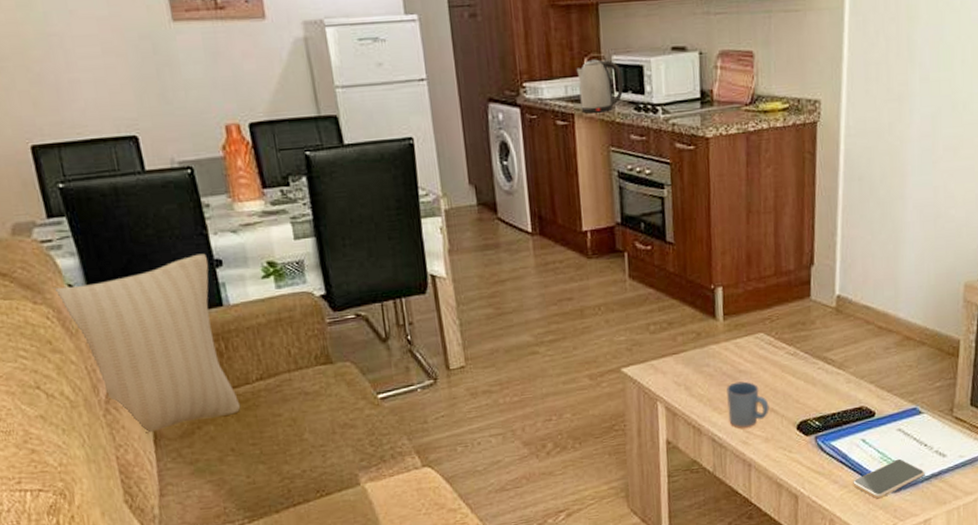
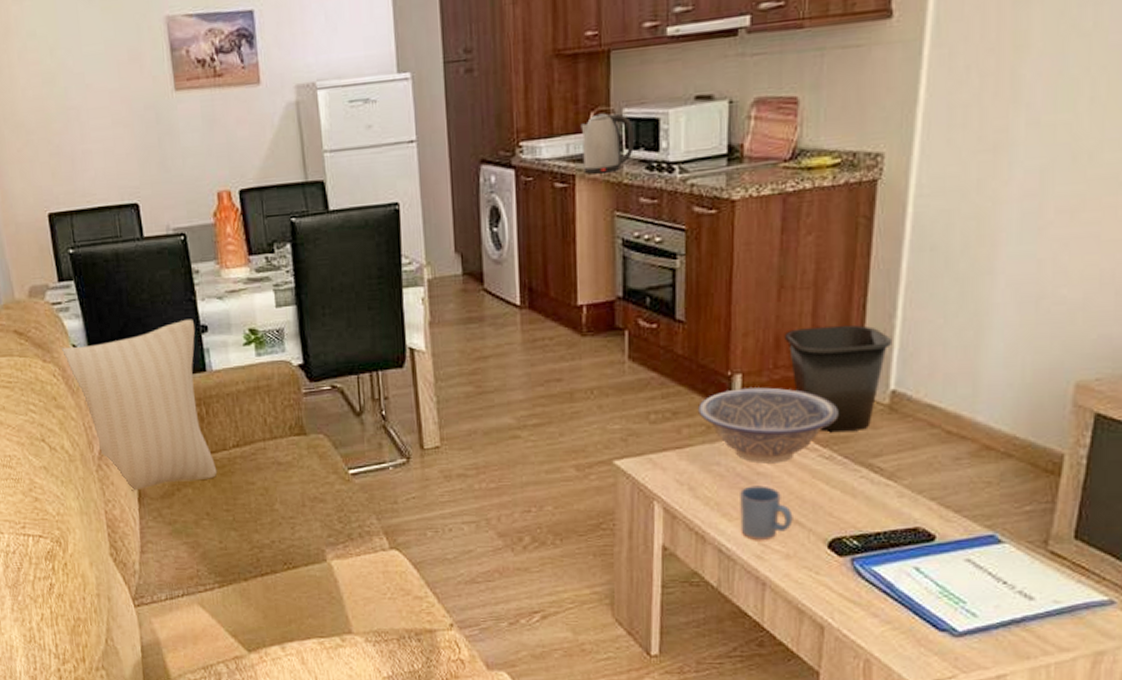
decorative bowl: none [689,297,799,363] -> present [698,387,838,464]
waste bin: none [754,242,836,333] -> present [785,325,893,432]
smartphone: present [853,459,925,499] -> none [899,597,1002,642]

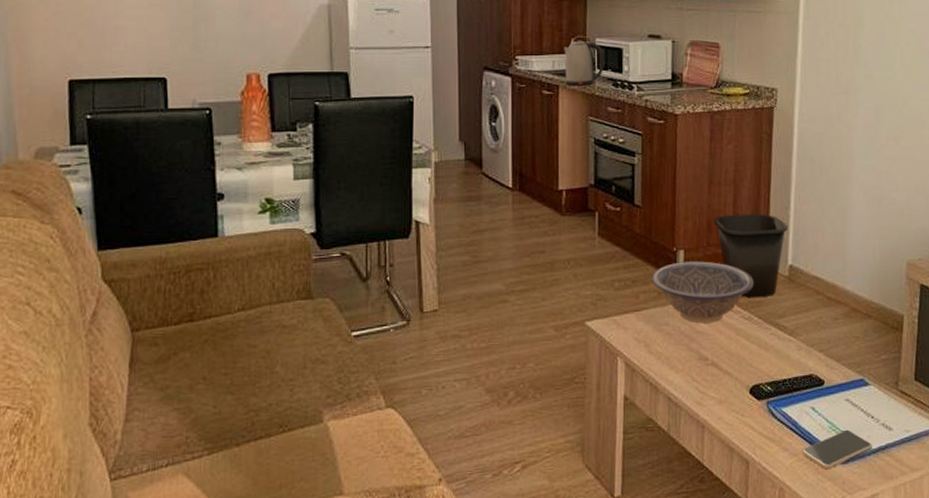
pillow: present [59,319,217,491] -> none [61,187,219,356]
mug: present [740,485,793,540] -> none [684,342,724,388]
smartphone: none [899,597,1002,642] -> present [802,430,872,470]

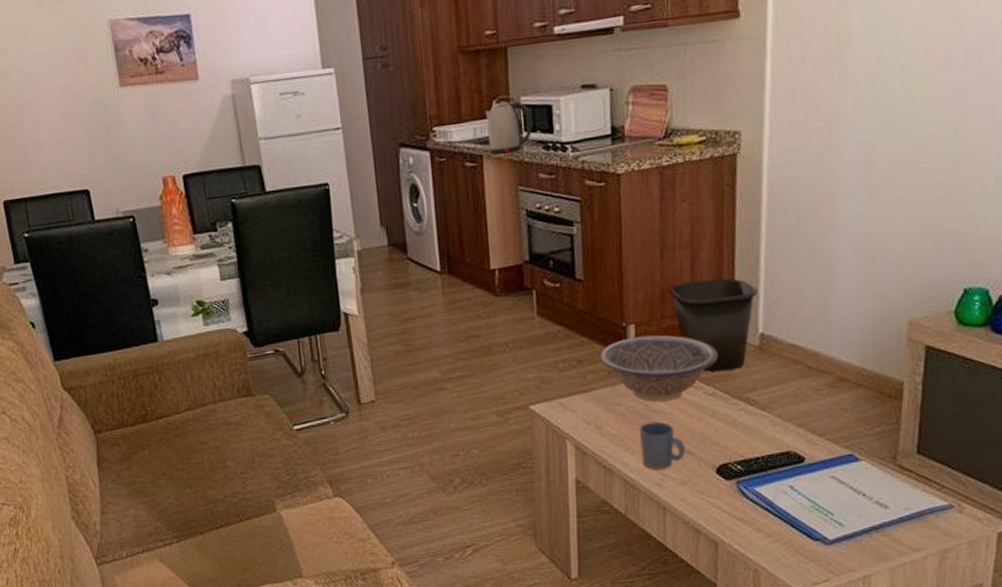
mug: none [684,342,724,388] -> present [639,421,686,470]
smartphone: present [802,430,872,470] -> none [780,509,864,551]

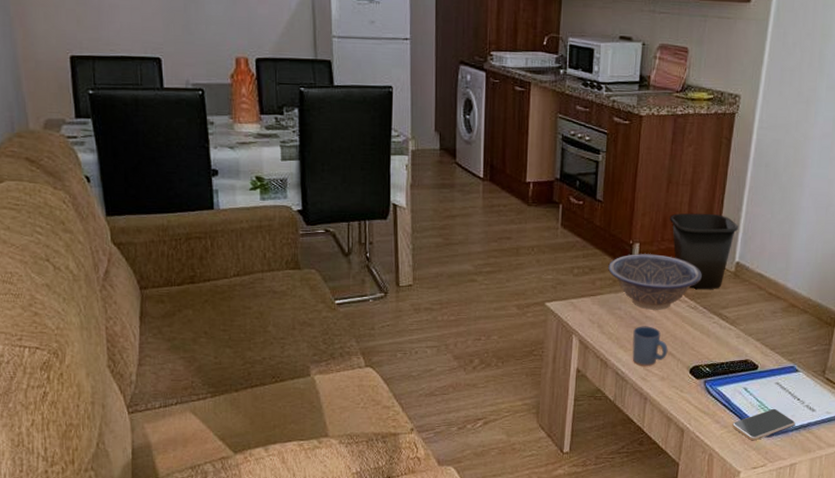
kettle: present [485,101,533,155] -> none [537,38,576,84]
smartphone: none [780,509,864,551] -> present [732,409,796,441]

